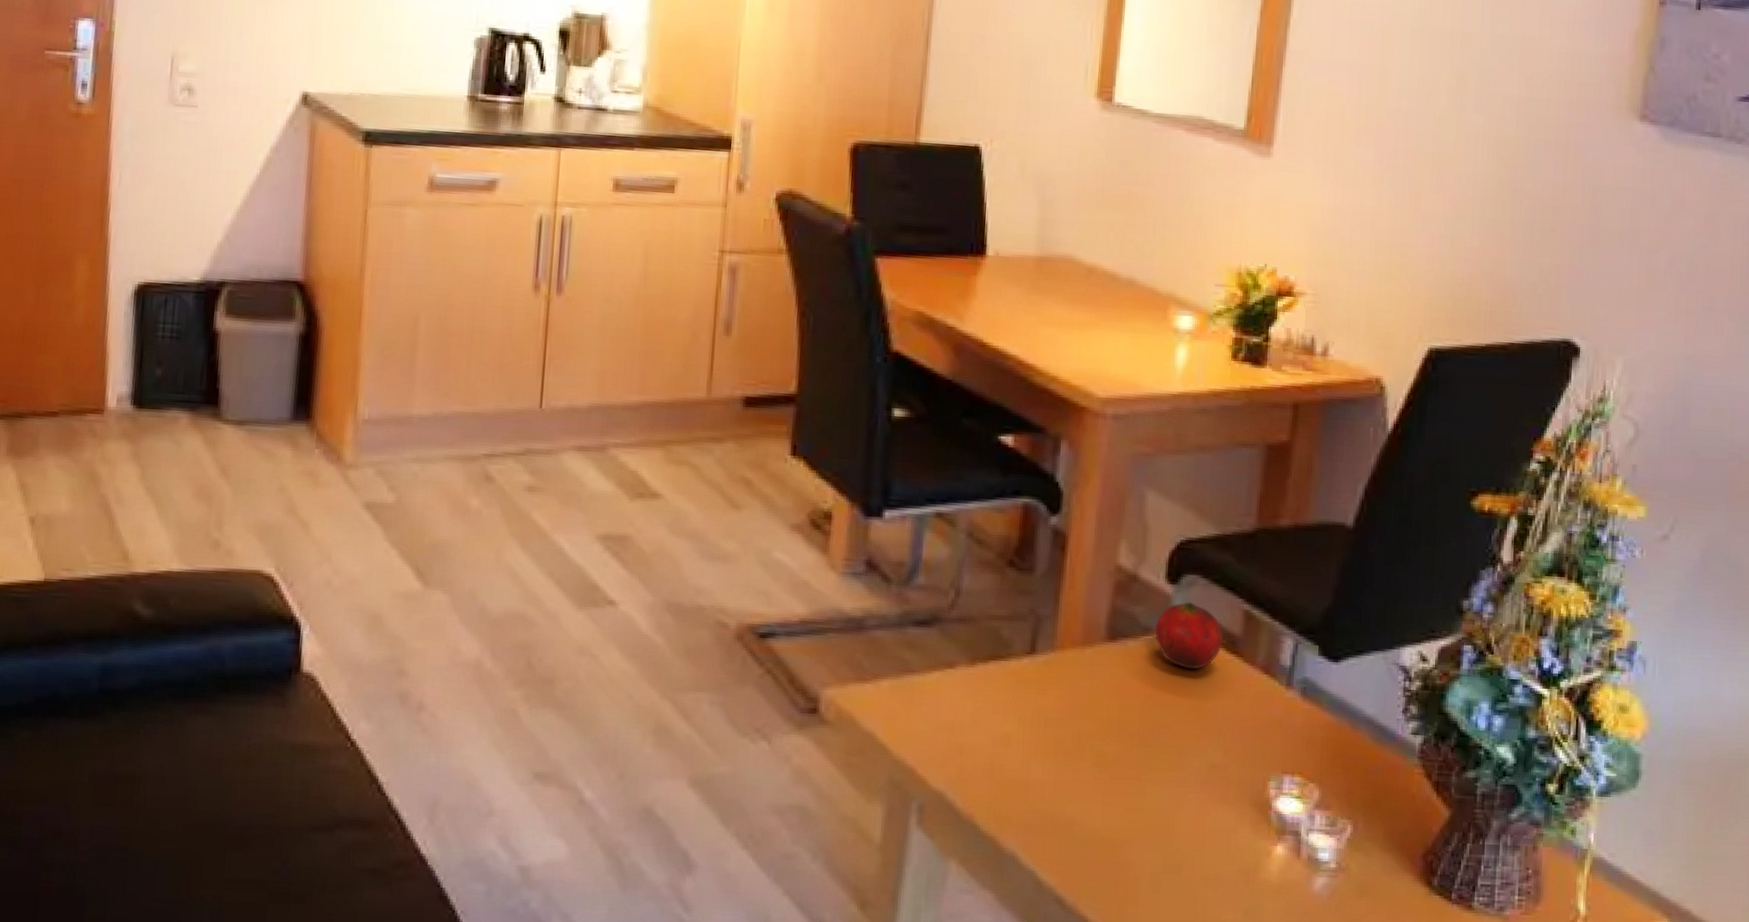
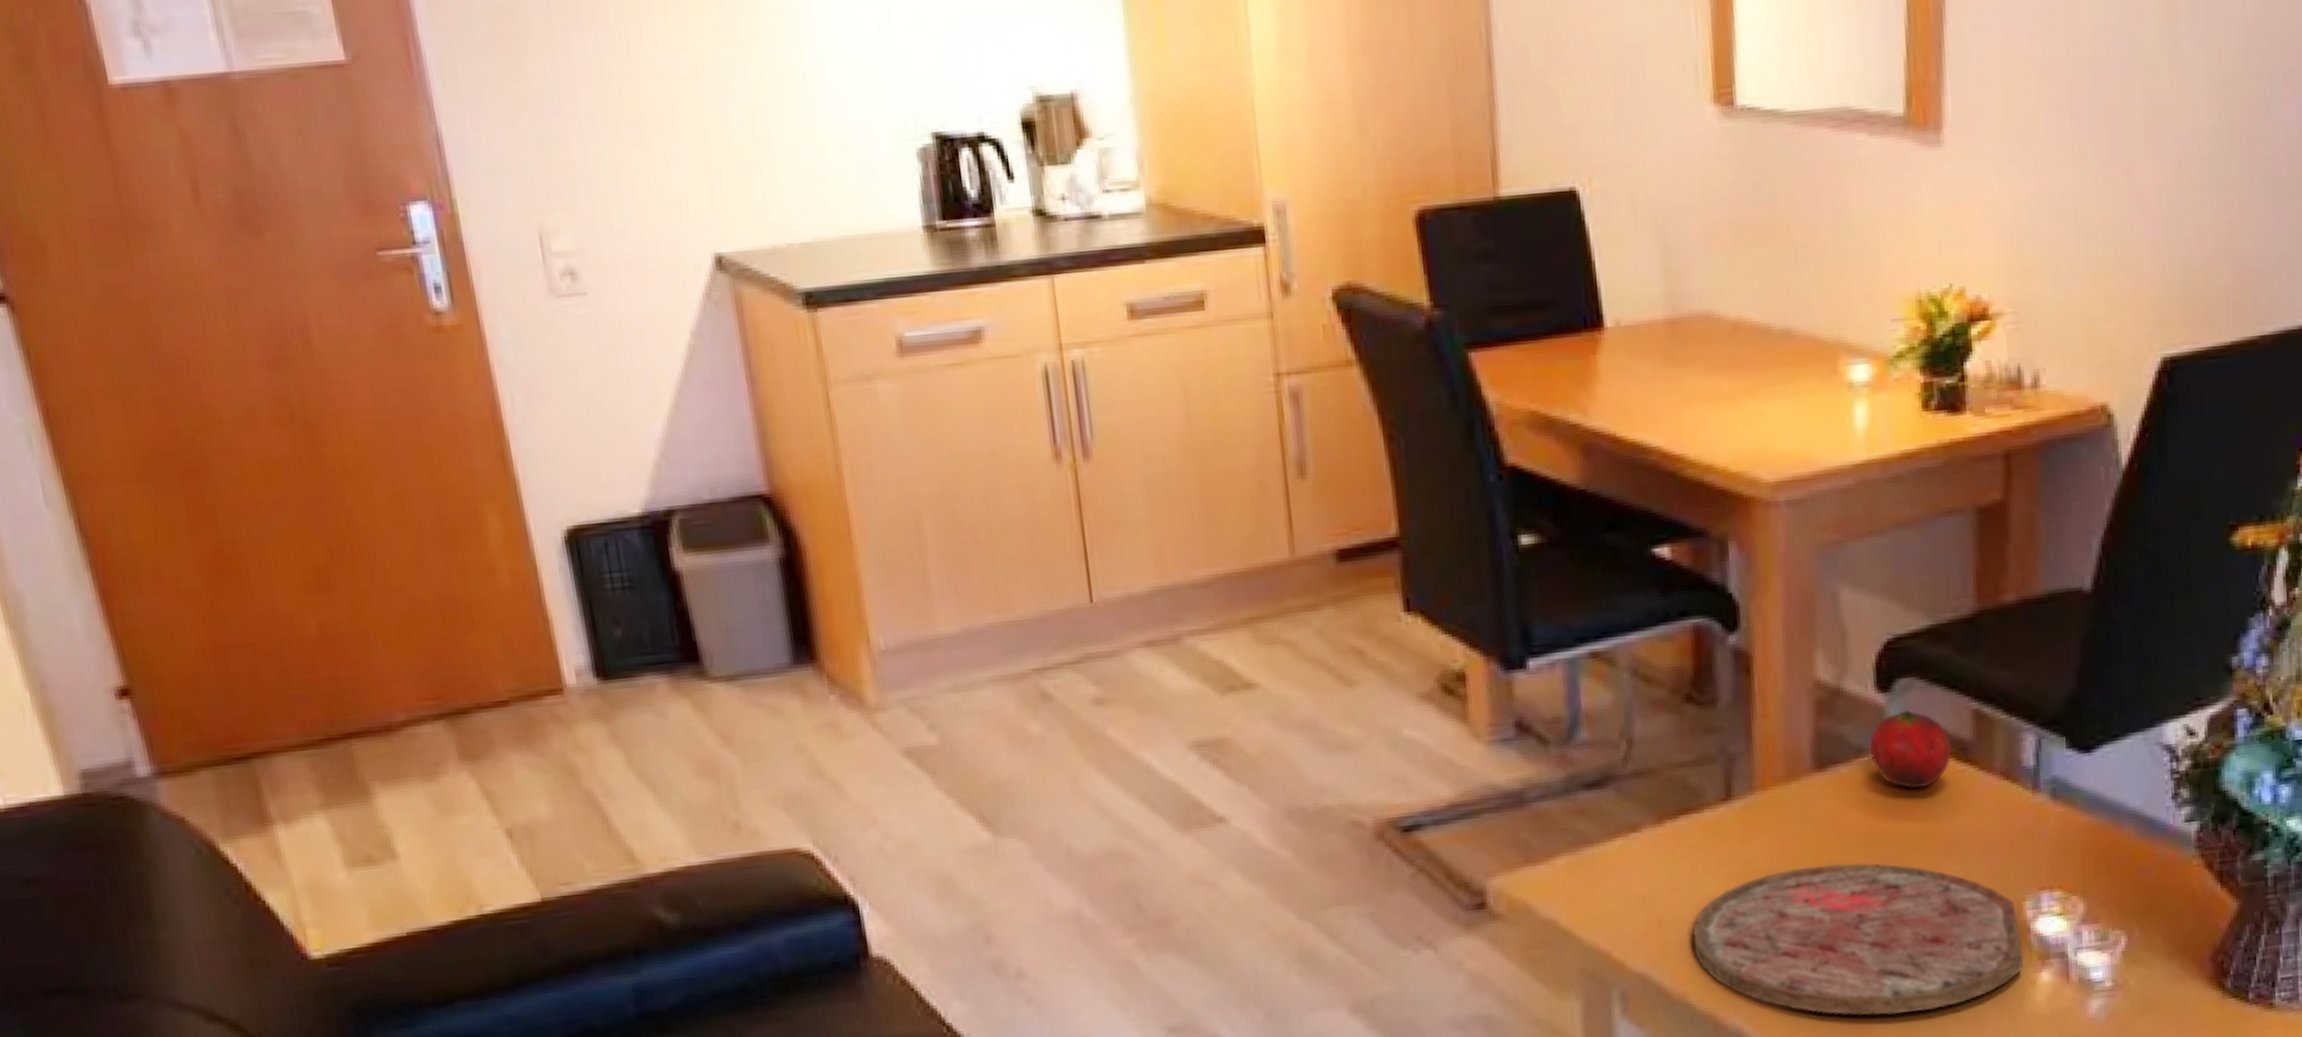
cutting board: none [986,721,1263,864] -> present [1693,862,2023,1016]

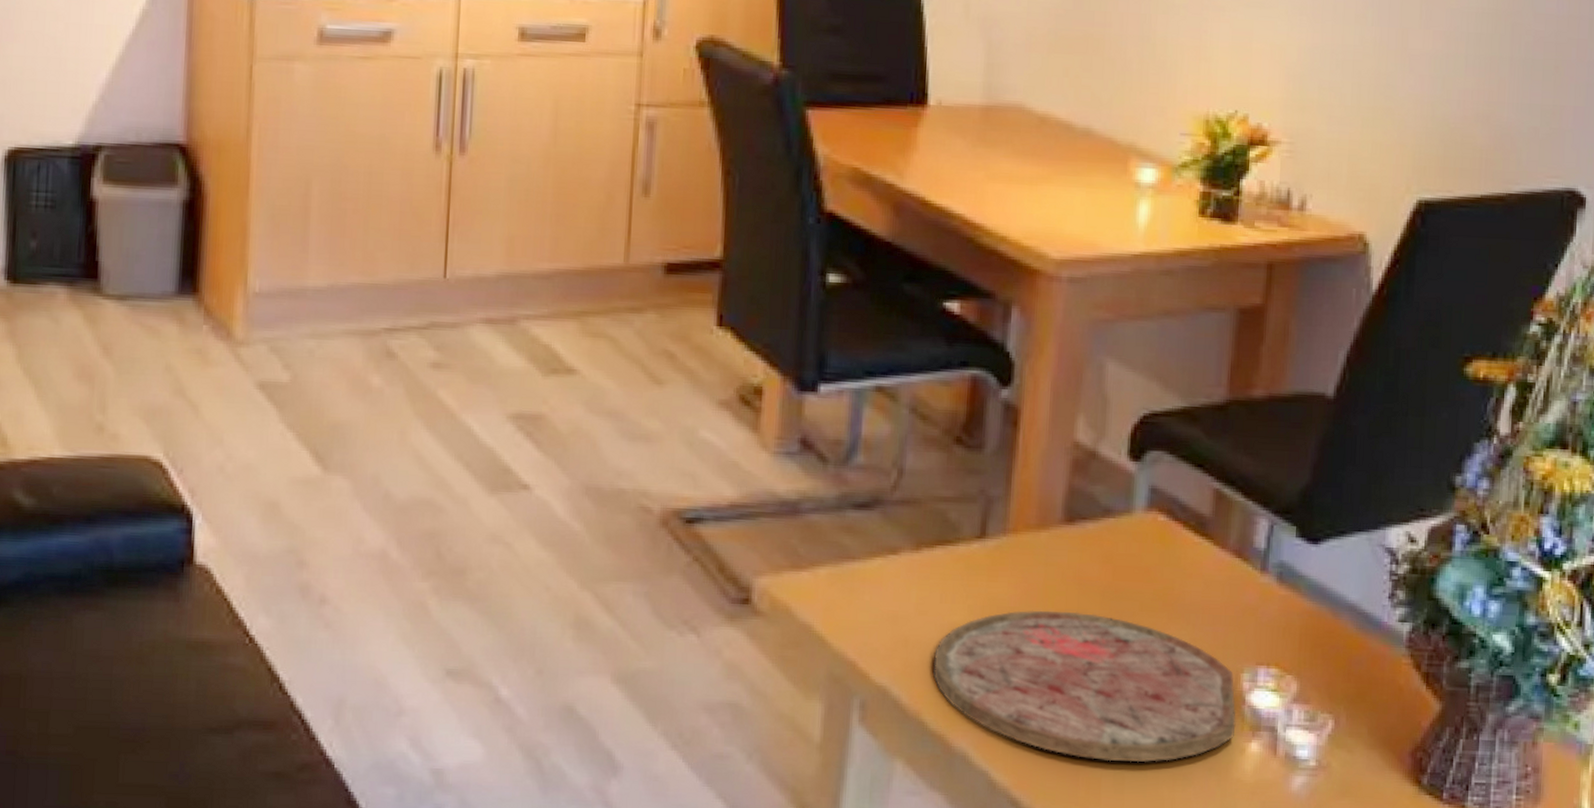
fruit: present [1869,709,1952,789] -> none [1116,480,1192,554]

